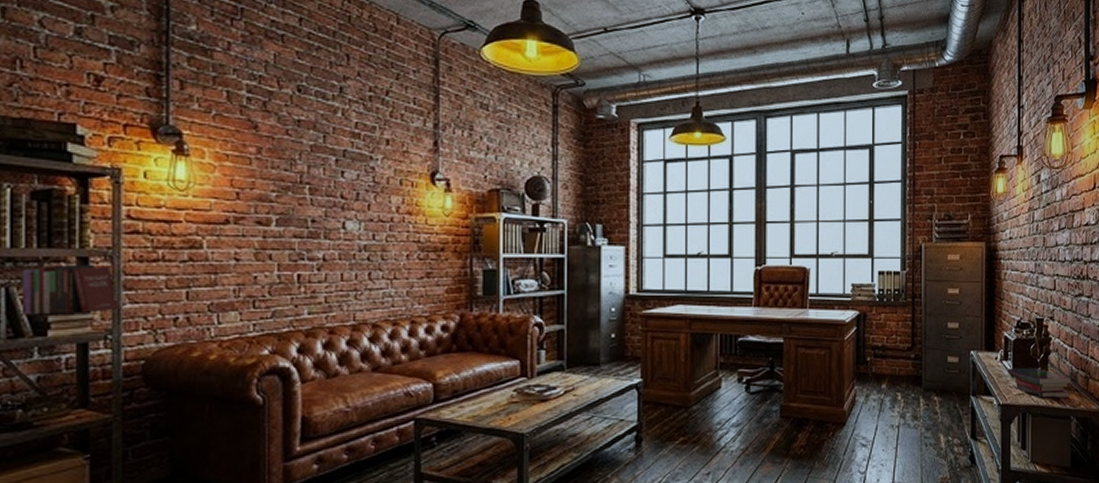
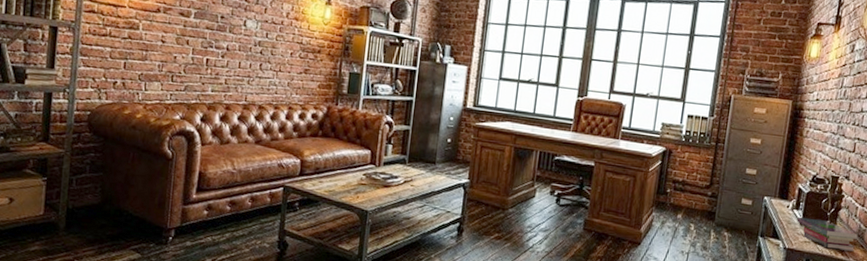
books: present [21,264,120,316] -> none [9,30,77,71]

